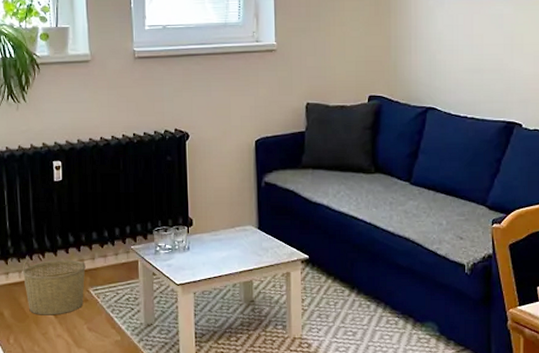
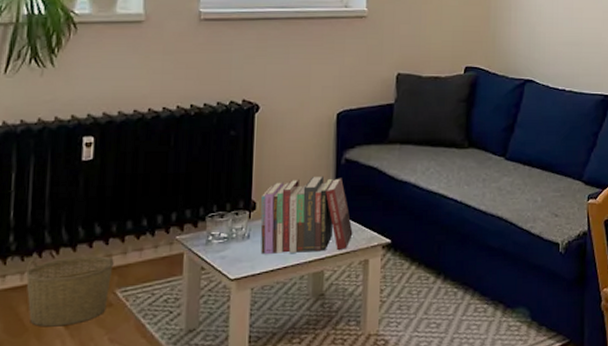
books: none [197,197,275,265] -> present [260,175,353,255]

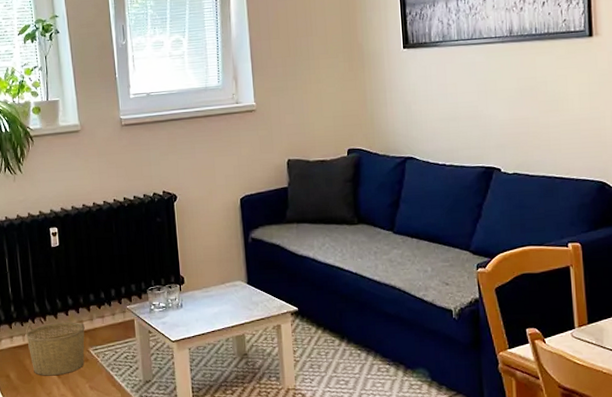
books: present [260,175,353,255] -> none [188,253,265,321]

